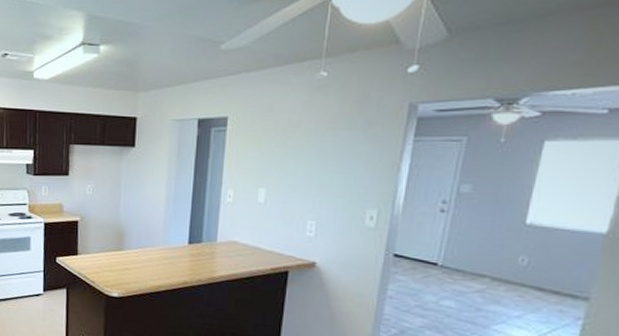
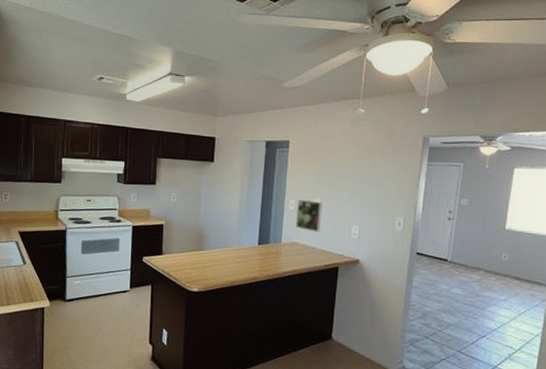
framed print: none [234,188,269,229] -> present [295,199,323,232]

